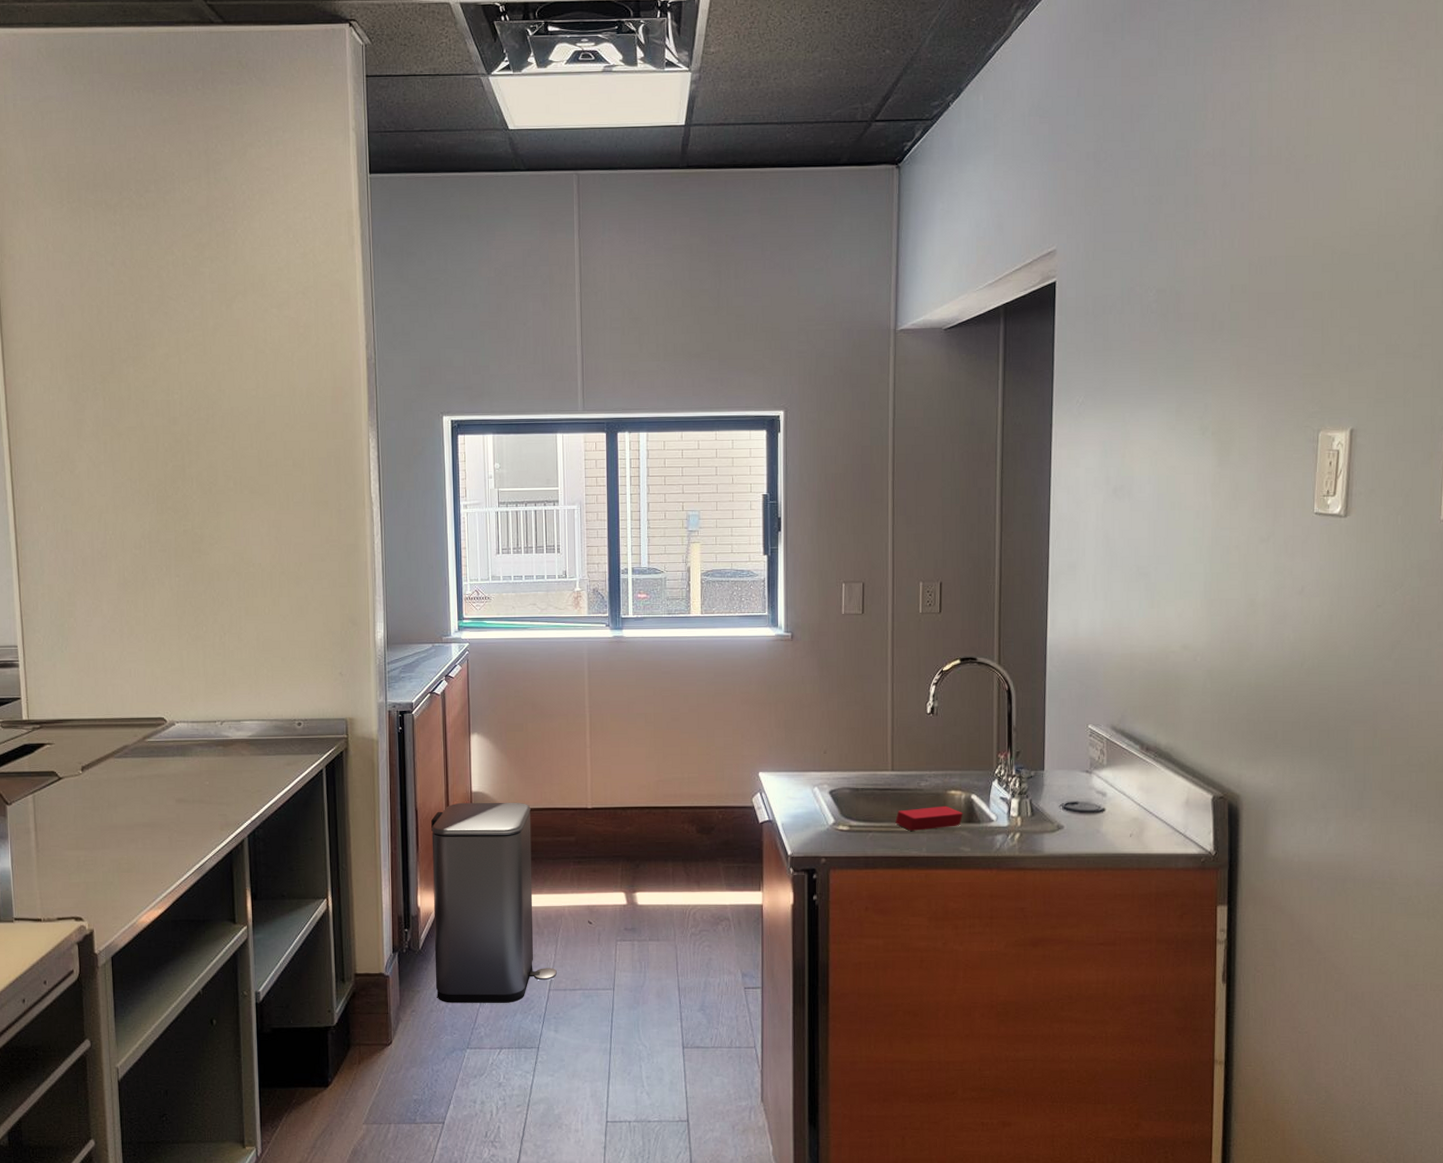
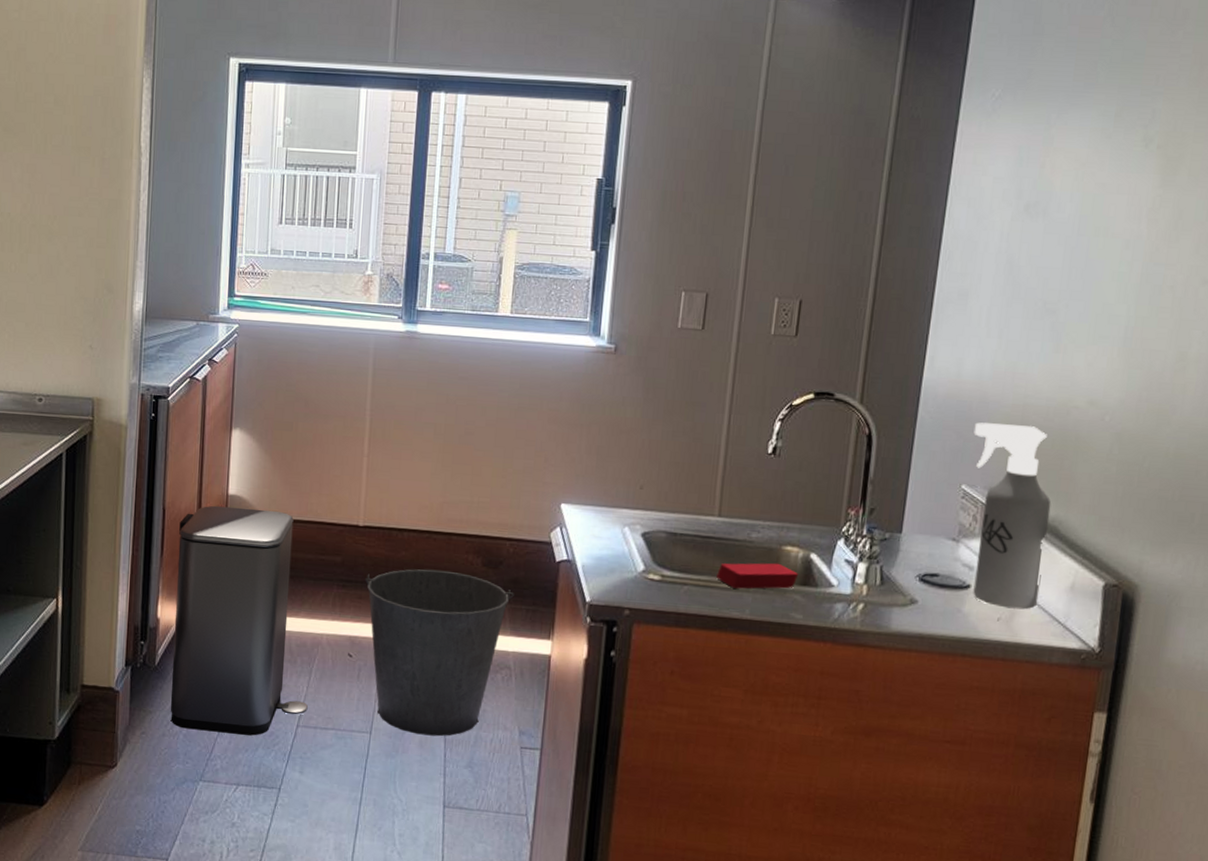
bucket: none [597,840,726,986] -> present [365,569,514,737]
spray bottle: none [1093,671,1162,825] -> present [973,422,1051,610]

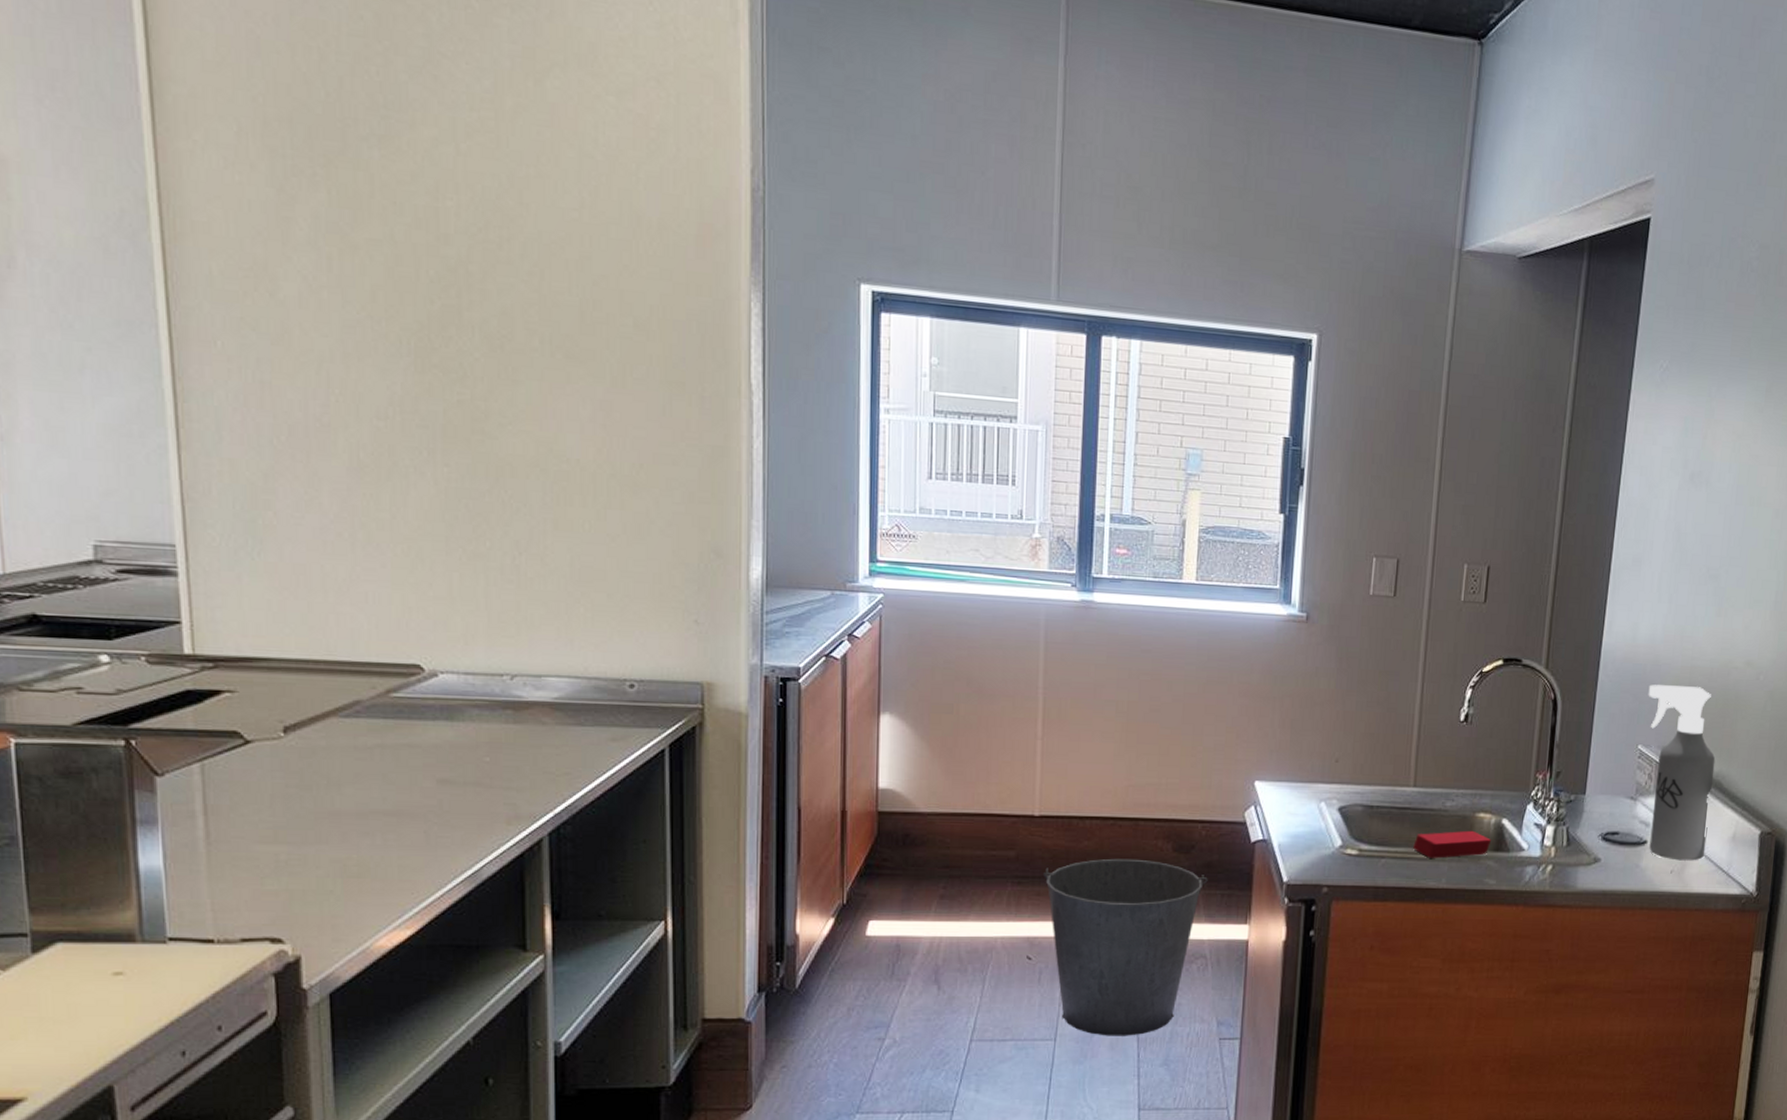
pedal bin: present [170,505,308,736] -> none [816,801,982,1057]

